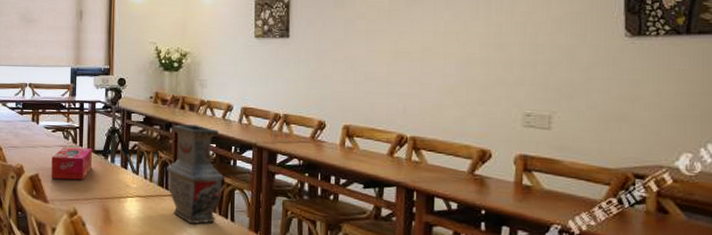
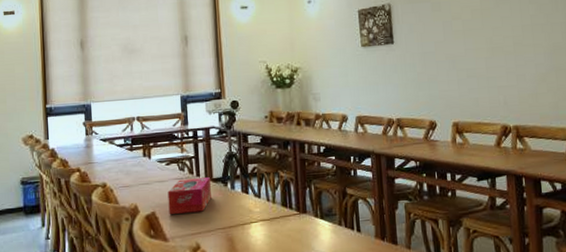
vase: present [167,124,224,224] -> none [289,138,346,241]

